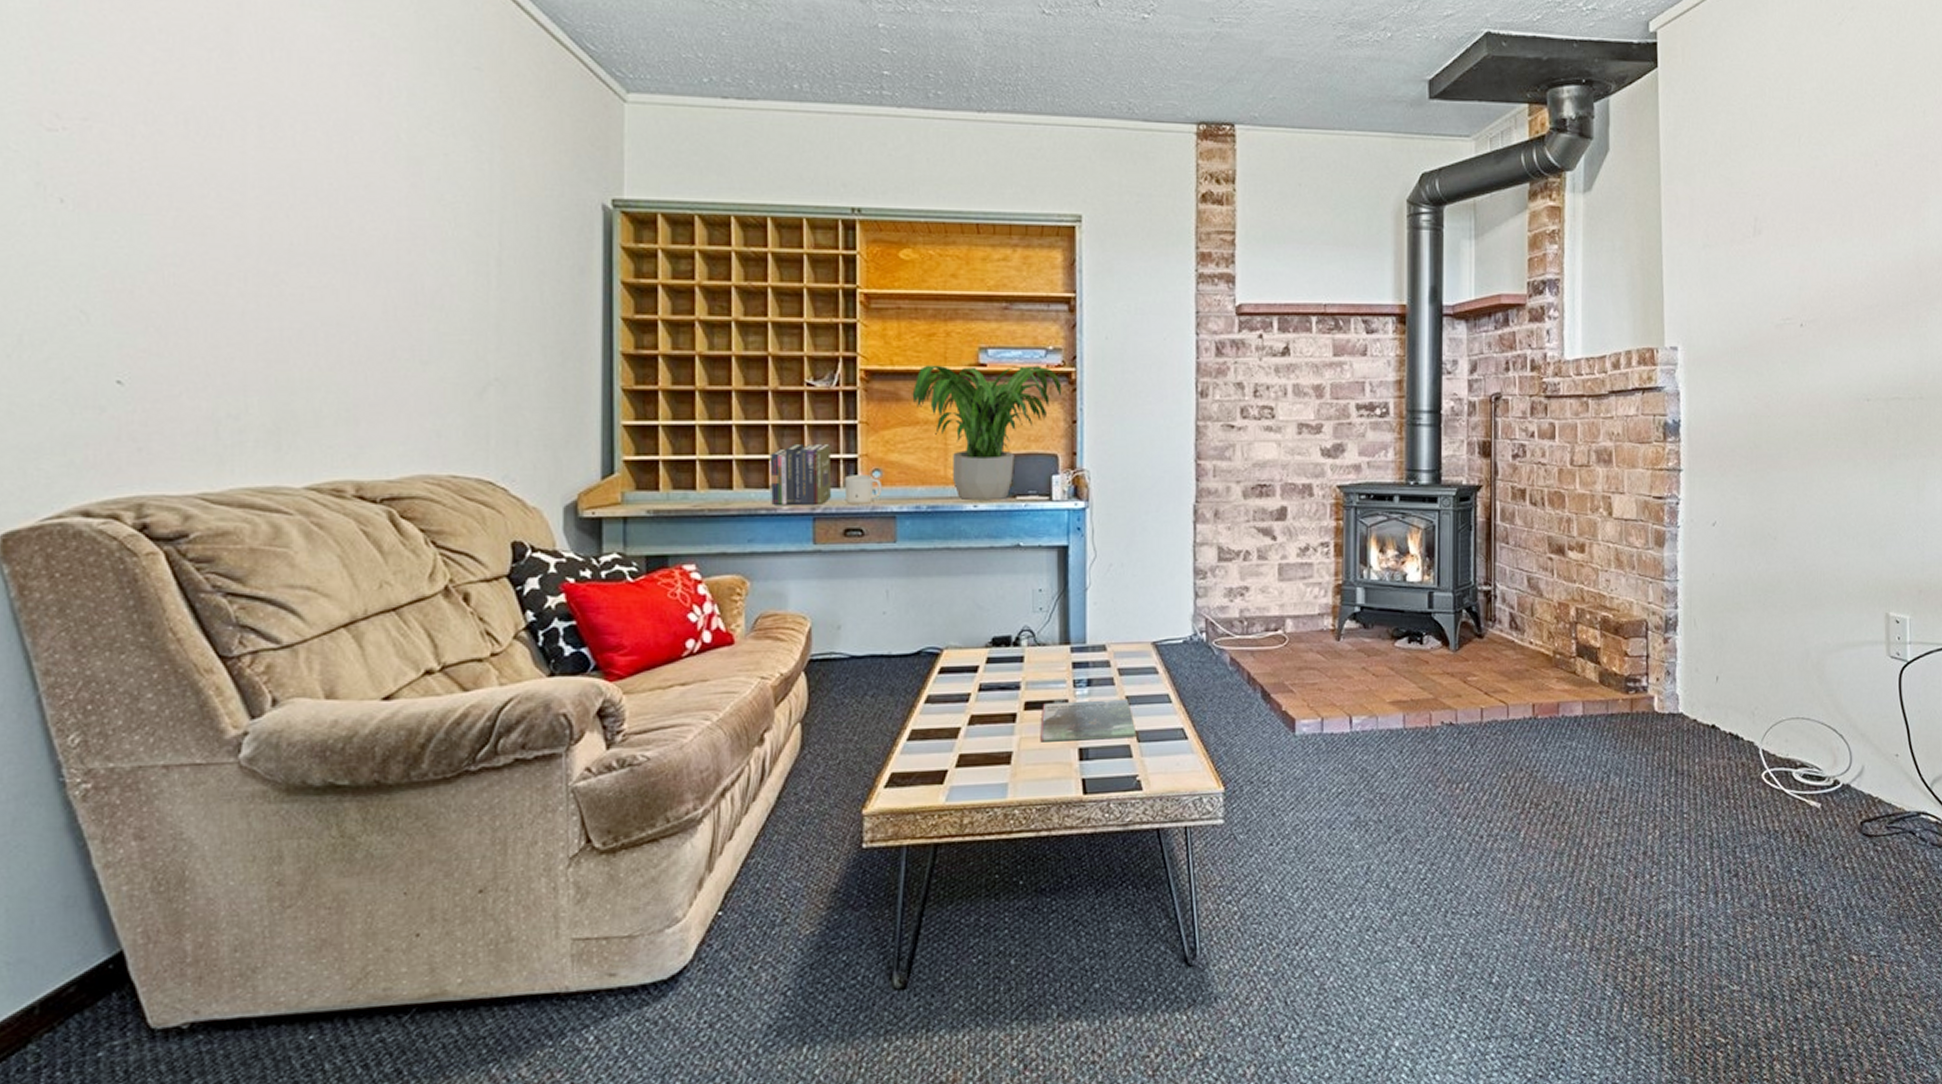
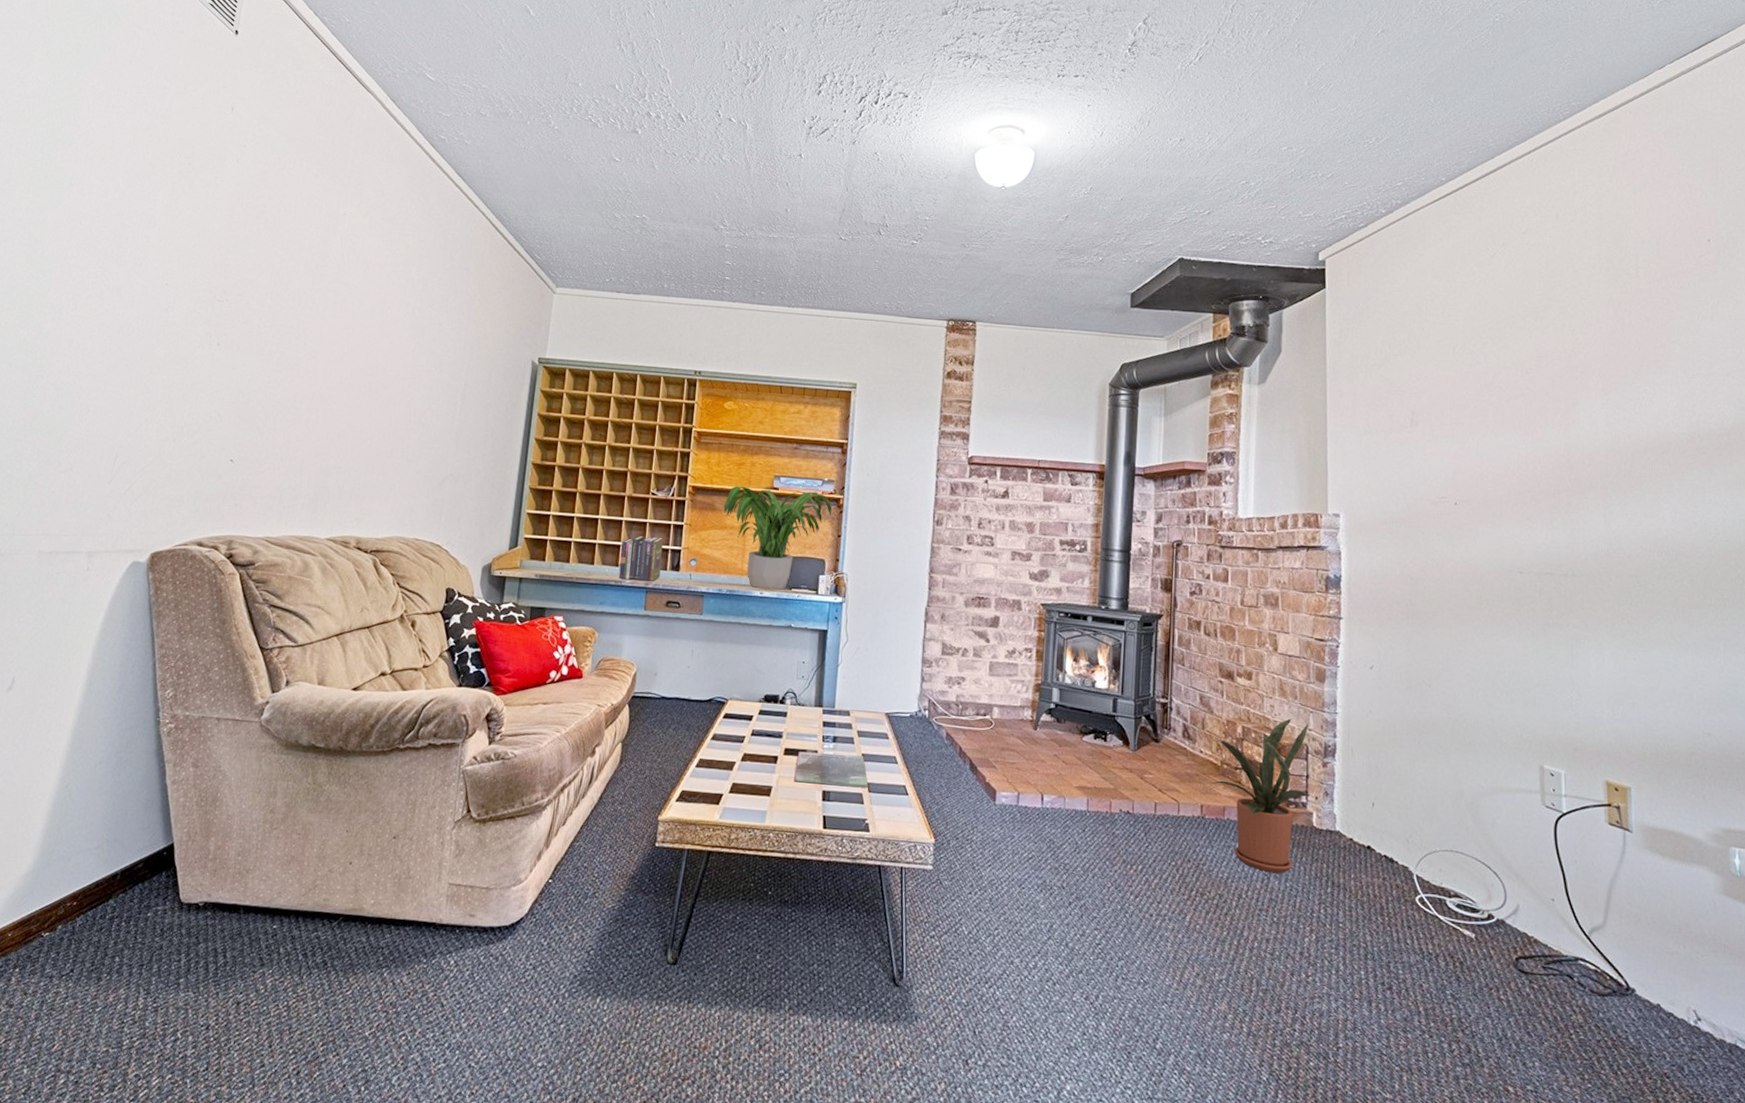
mug: present [844,475,882,506] -> none [669,562,697,585]
house plant: none [1544,592,1654,770] -> present [1212,718,1313,874]

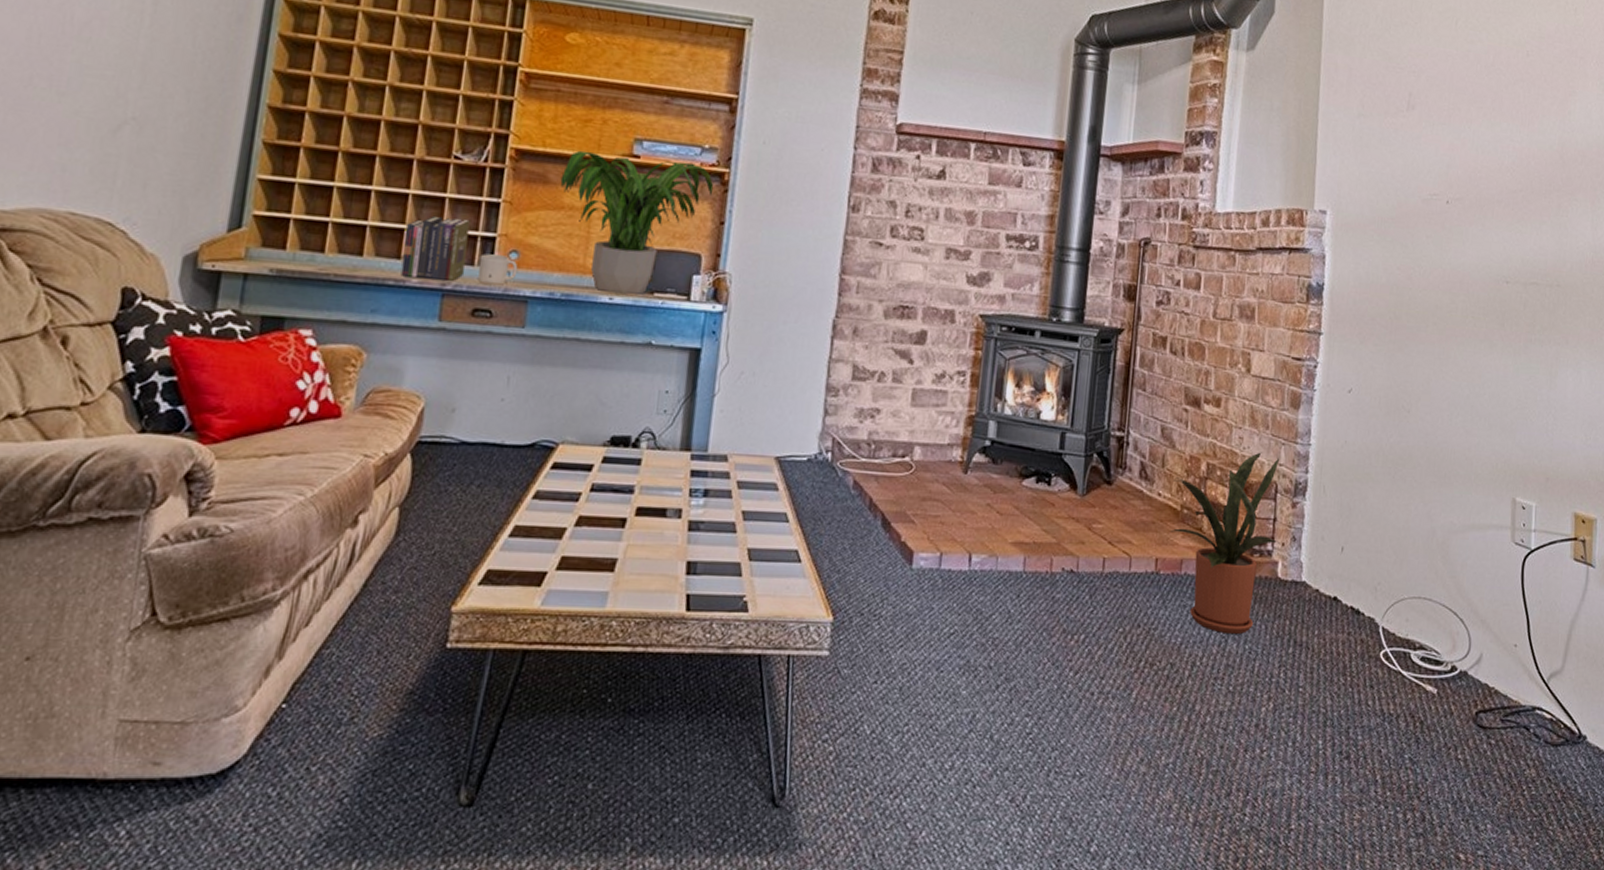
mug: none [669,562,697,585] -> present [478,253,518,287]
magazine: present [794,751,868,787] -> none [648,511,749,554]

